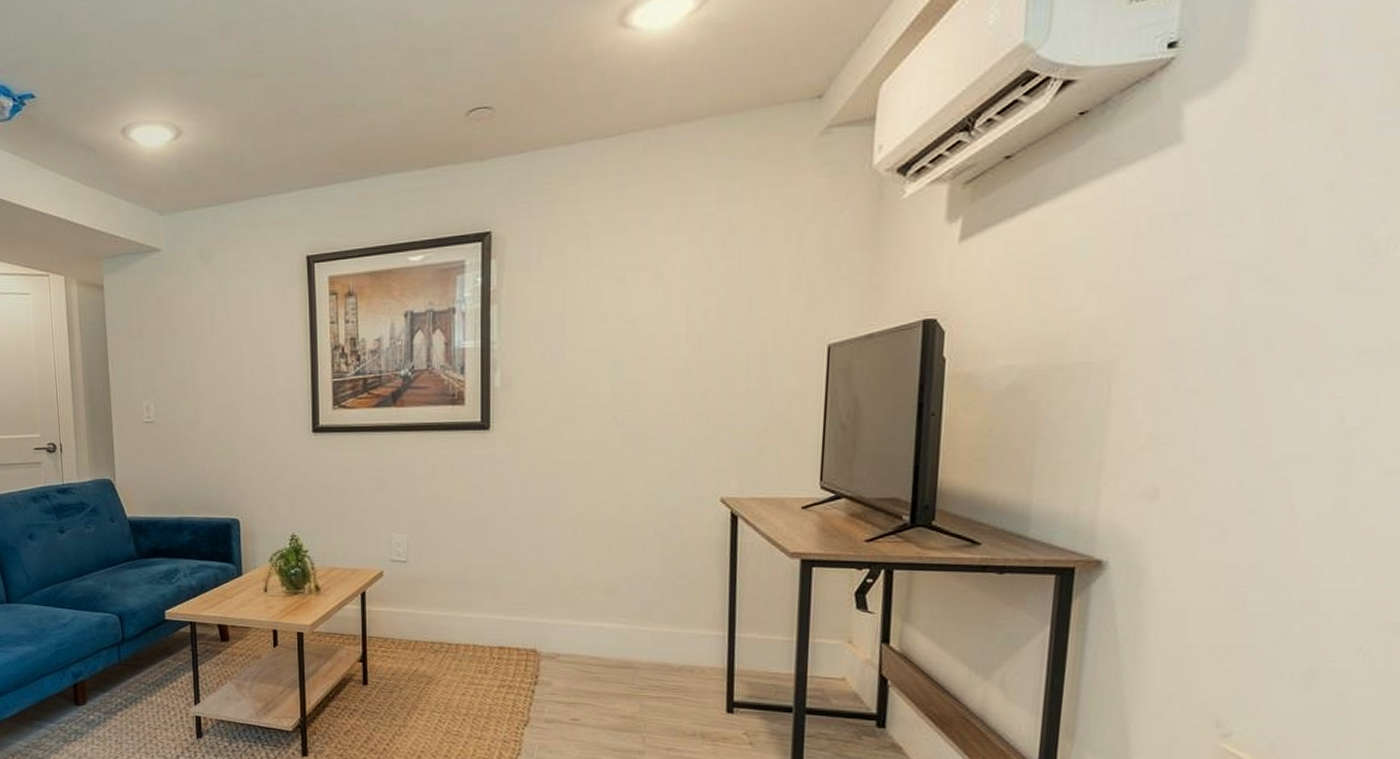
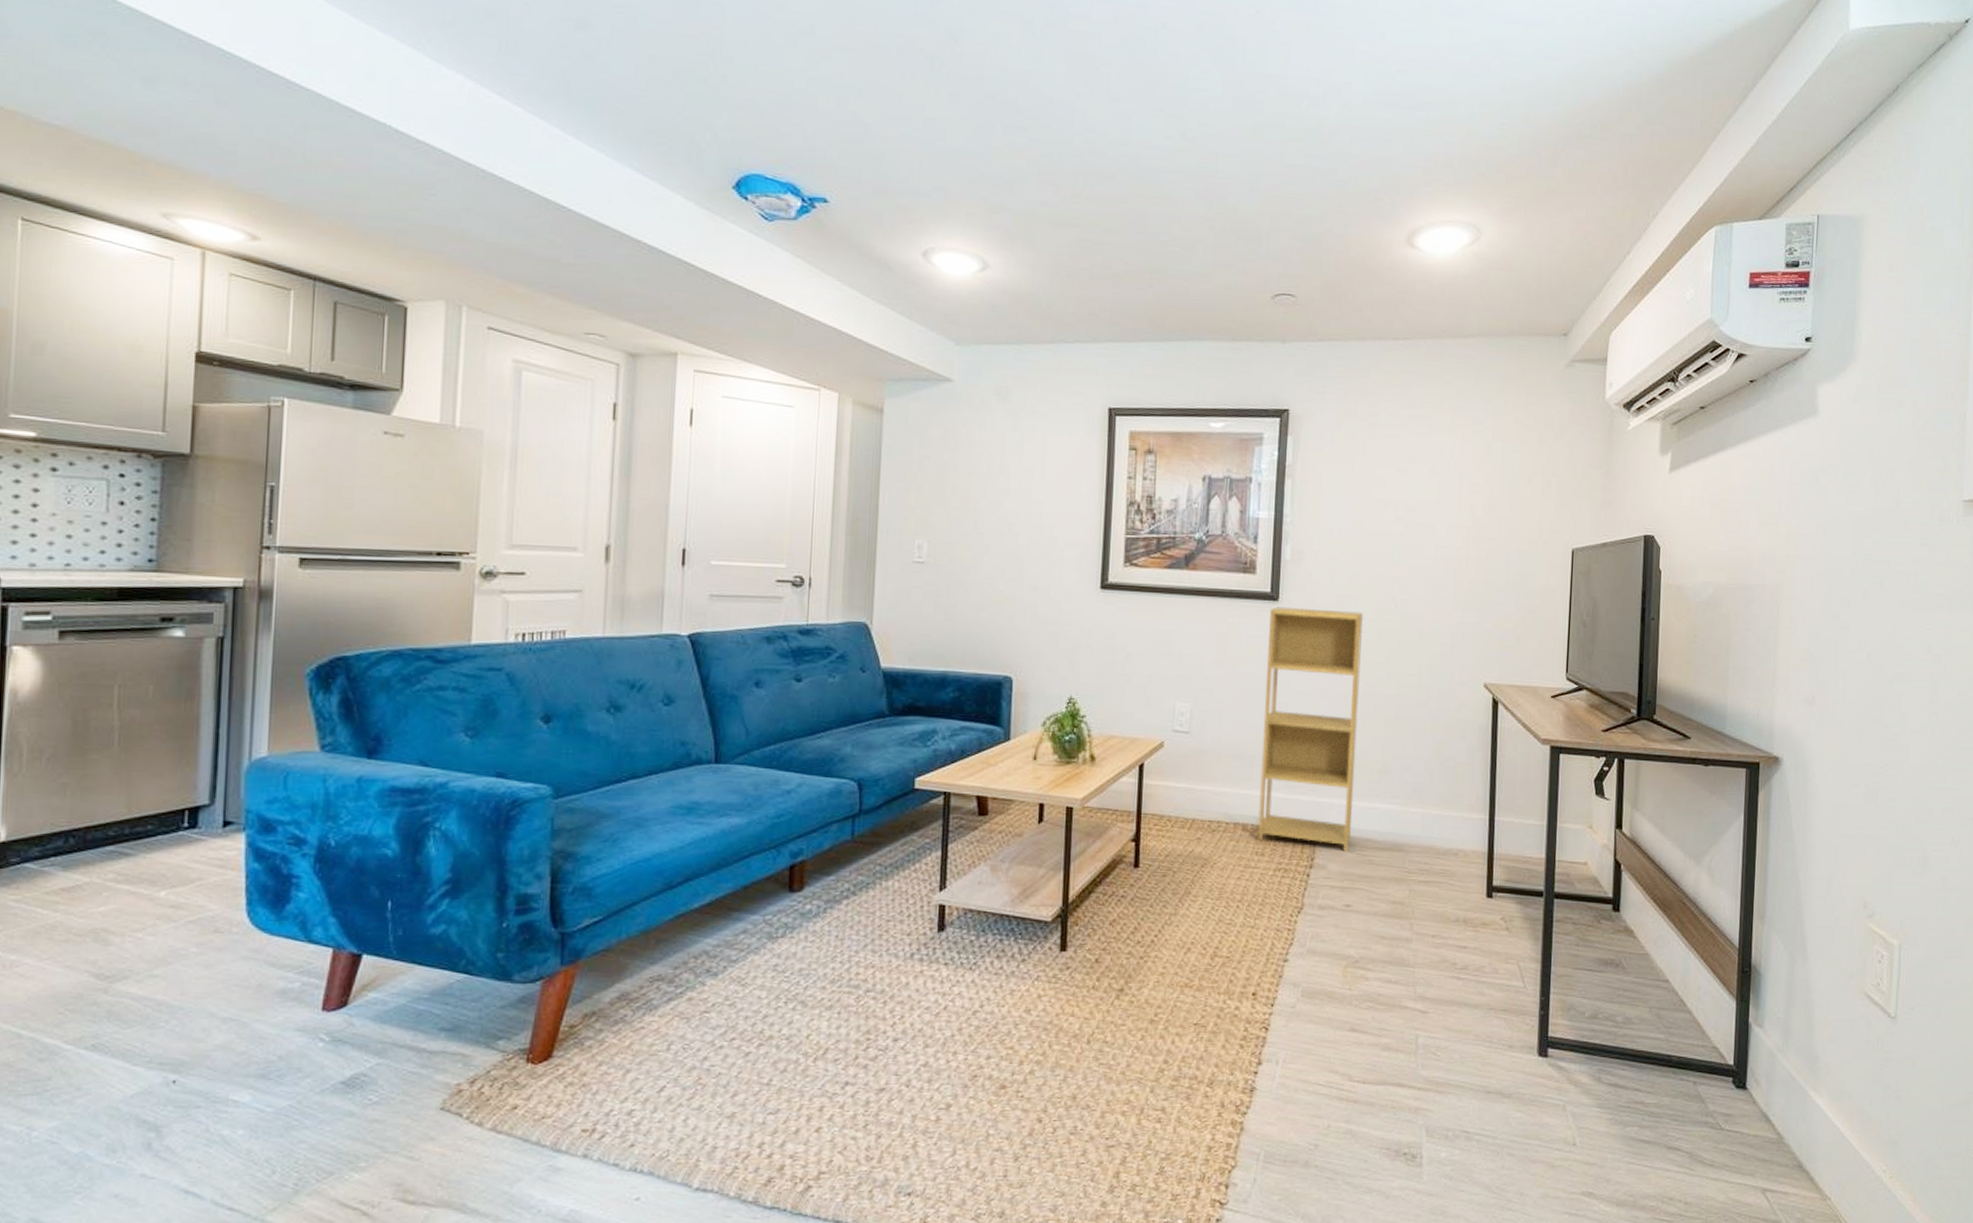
shelving unit: none [480,434,582,670] -> present [1257,607,1364,852]

